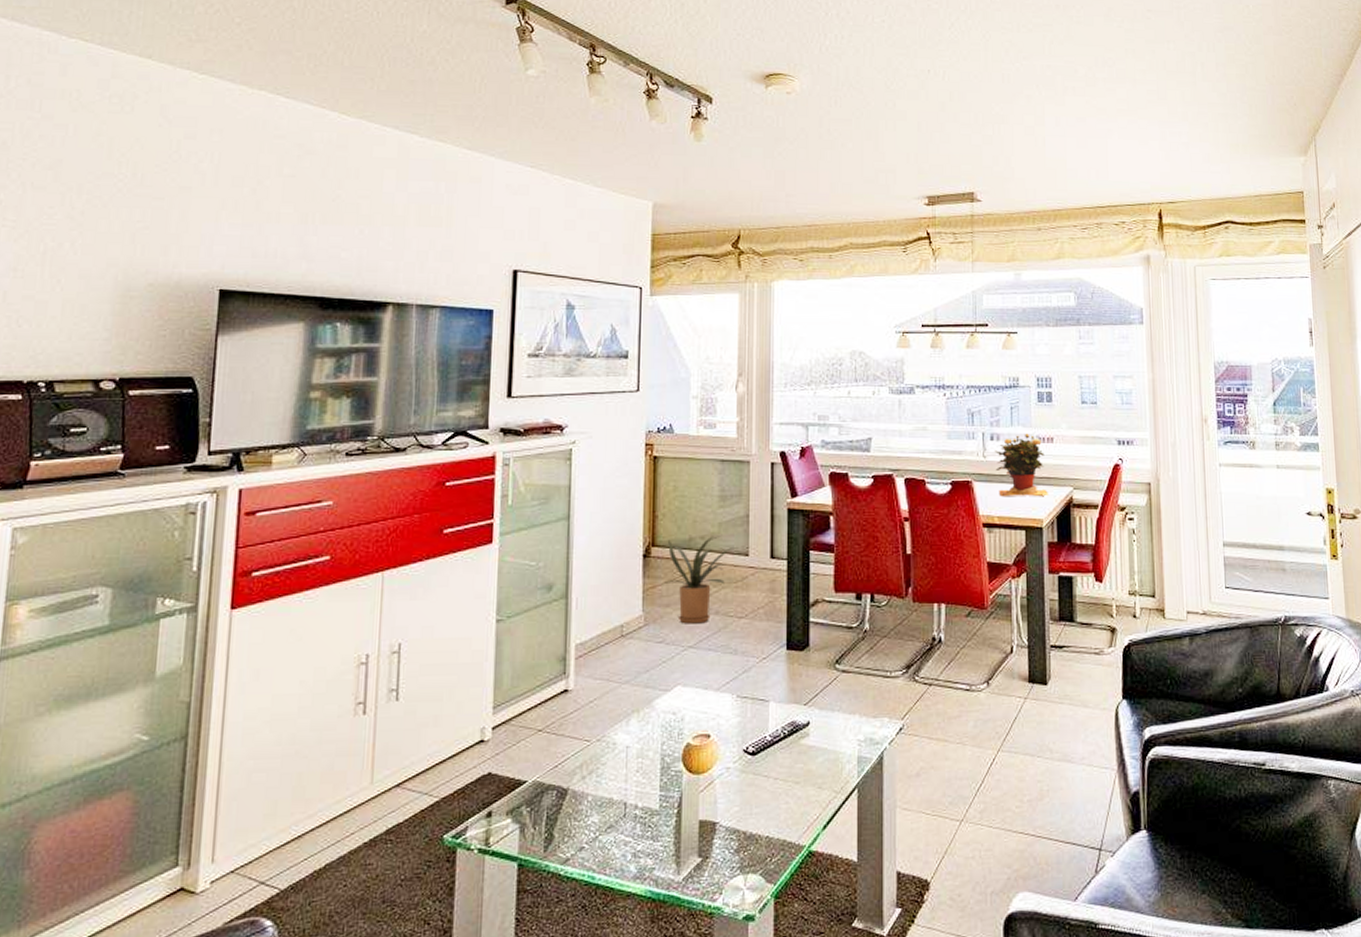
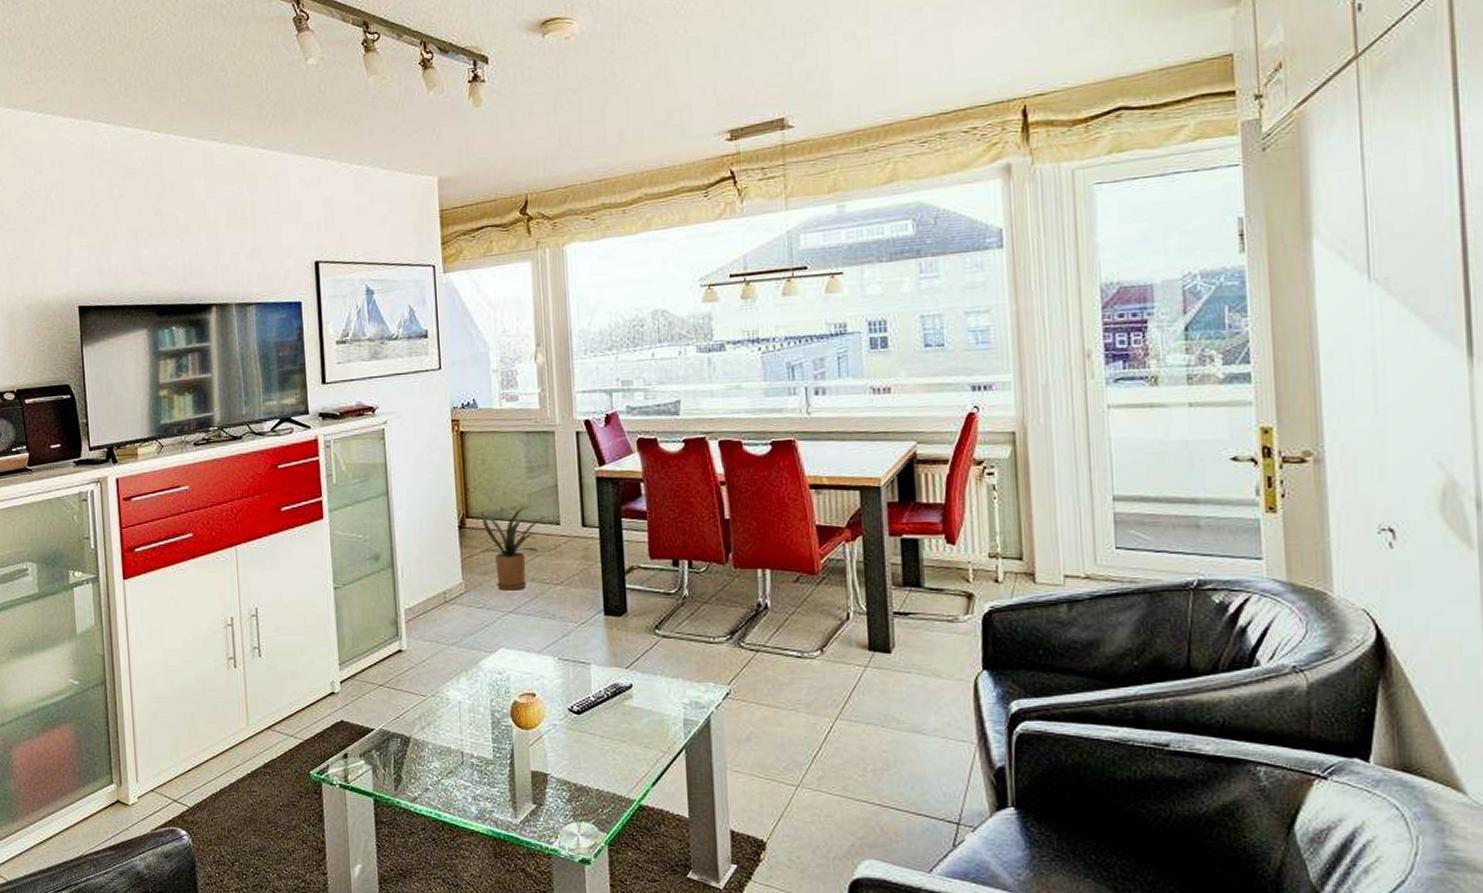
flower arrangement: present [995,433,1049,496] -> none [821,385,888,455]

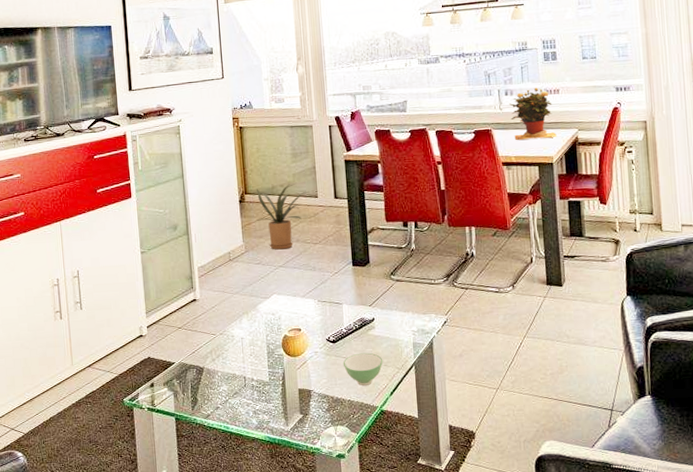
bowl: none [589,729,643,771] -> present [343,352,383,385]
flower arrangement: none [821,385,888,455] -> present [509,87,558,140]

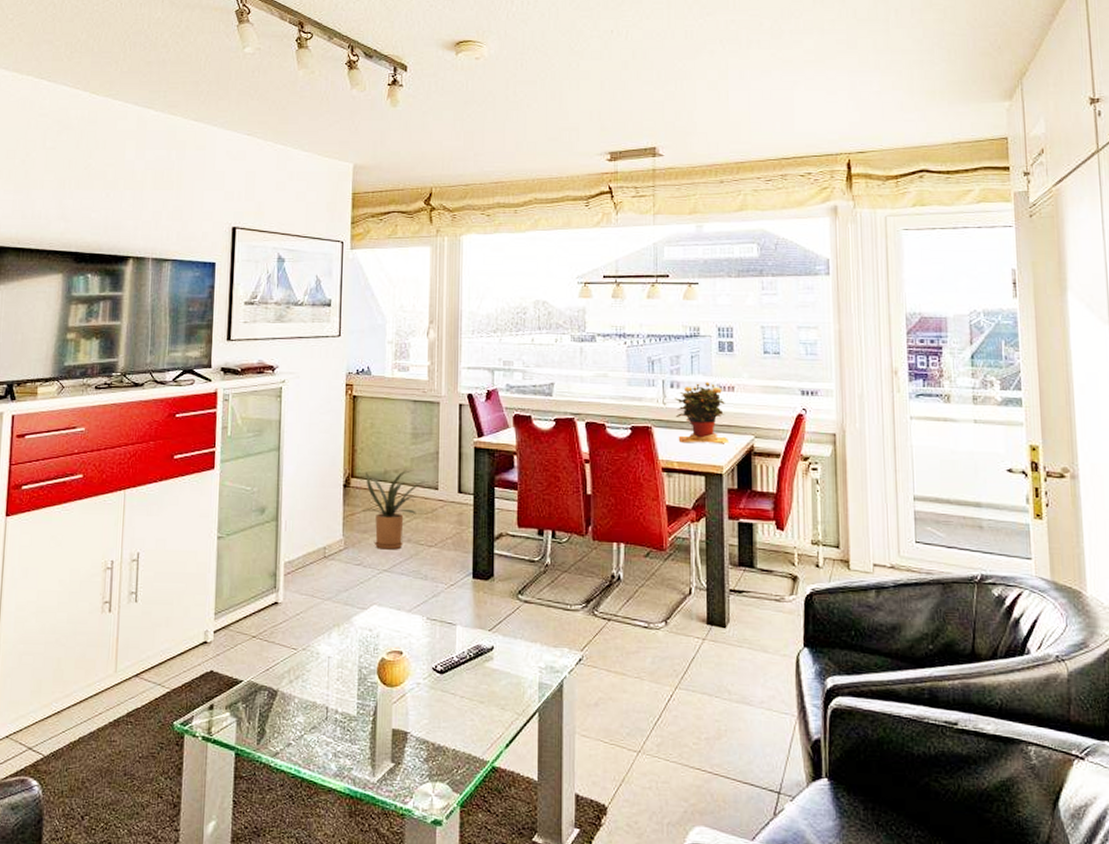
bowl: present [343,352,383,385] -> none [450,689,500,732]

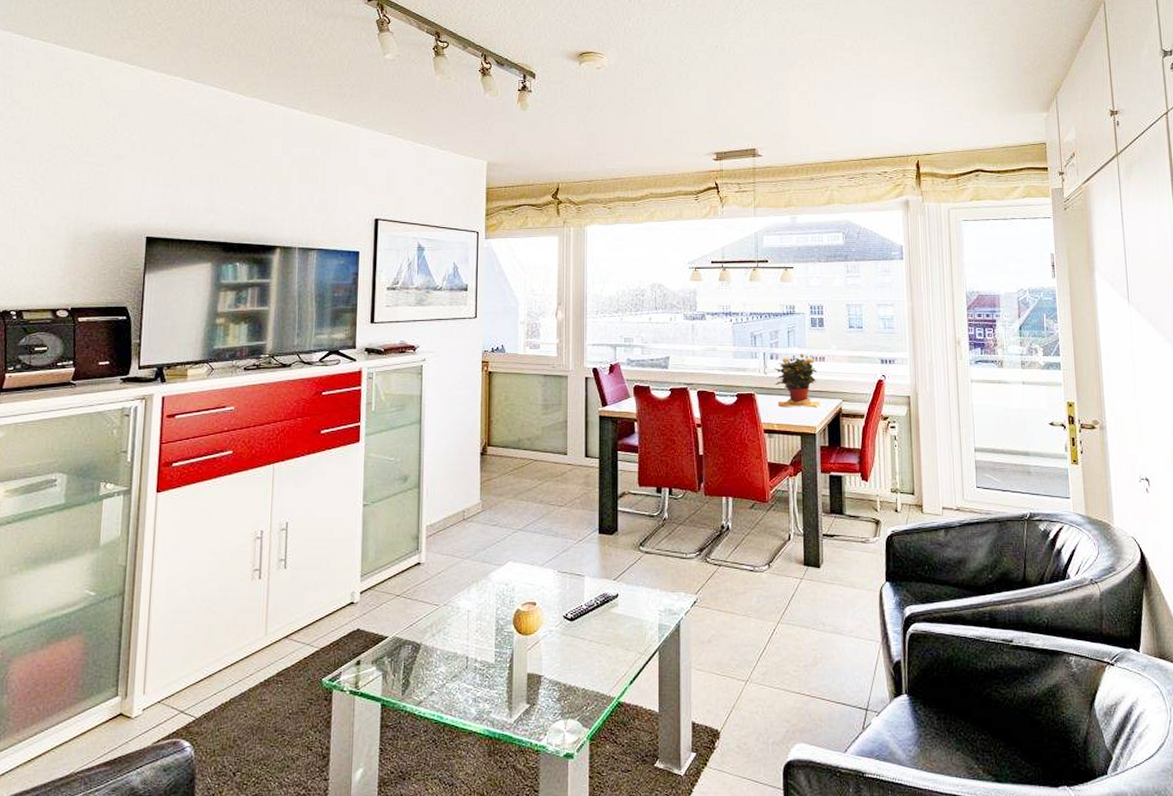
house plant: present [361,470,425,550] -> none [497,438,555,511]

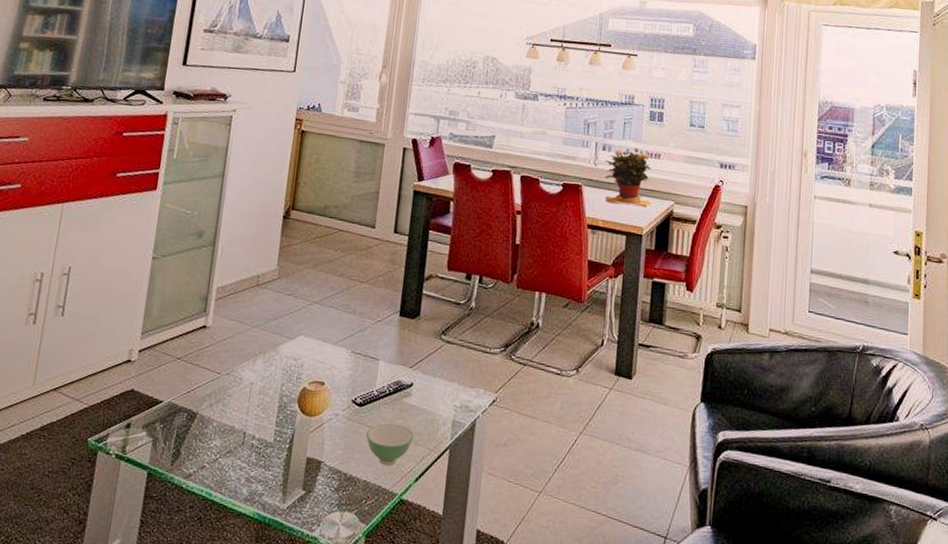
bowl: none [579,634,625,672] -> present [365,423,414,465]

